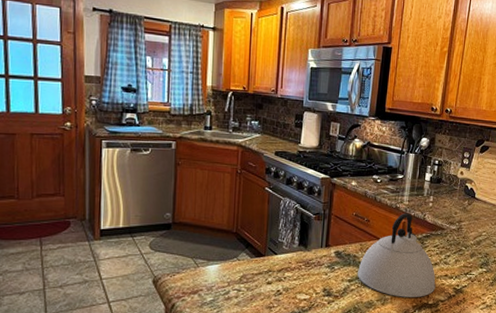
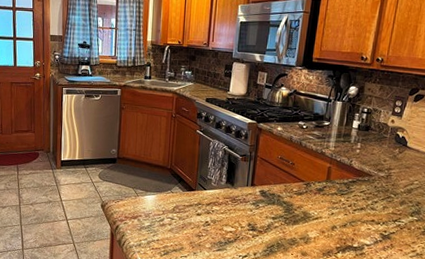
kettle: present [358,213,436,297] -> none [282,158,362,240]

